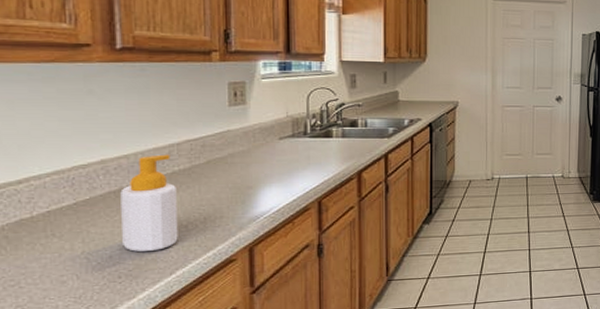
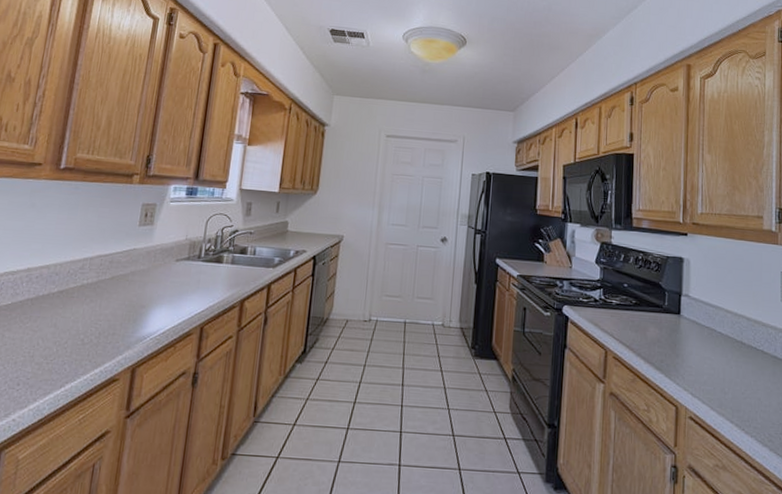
soap bottle: present [120,154,178,252] -> none [27,267,83,361]

